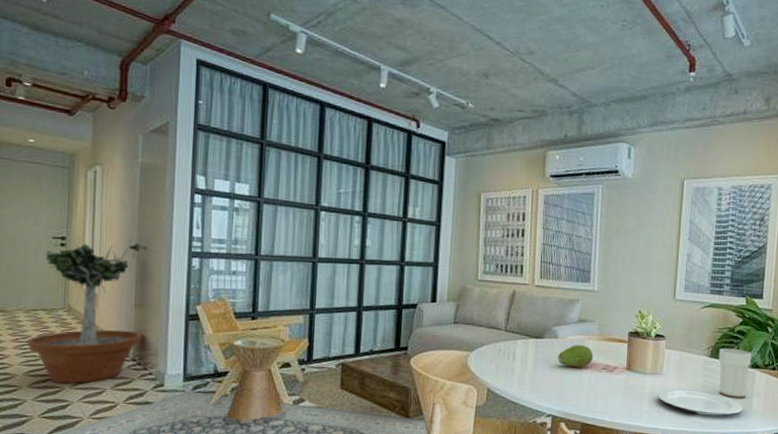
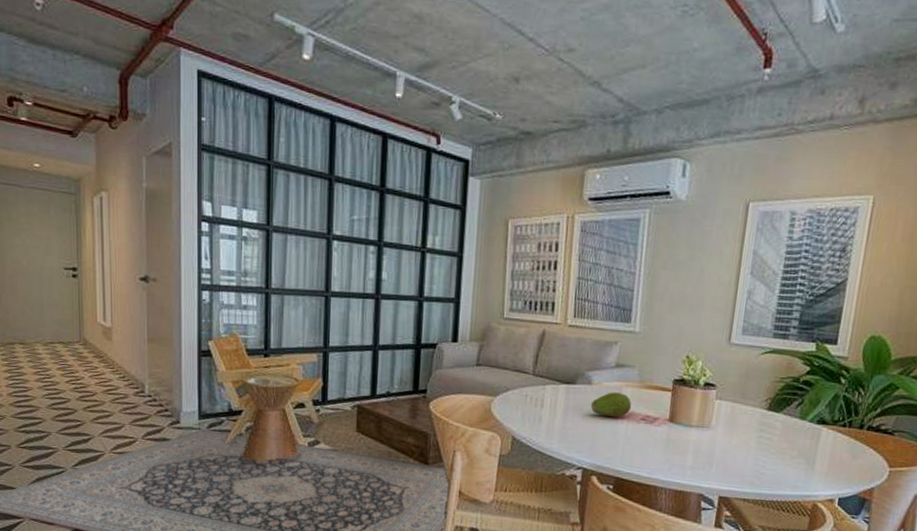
potted tree: present [26,239,142,384] -> none [47,270,156,418]
plate: present [658,388,743,416] -> none [703,444,804,476]
cup: present [718,348,752,399] -> none [776,400,819,458]

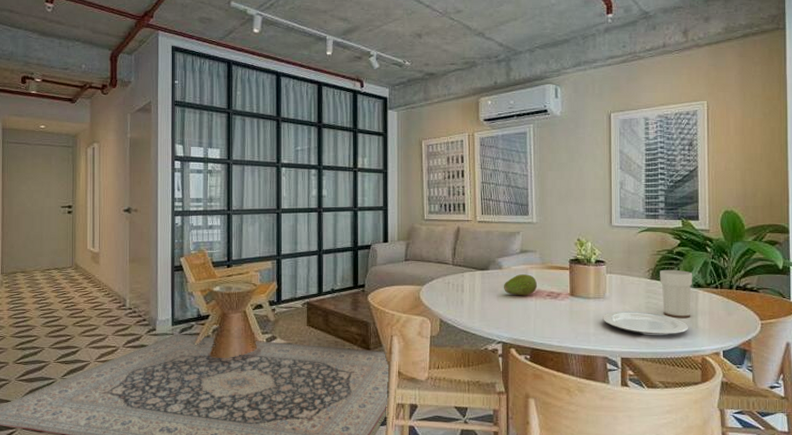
plate: none [703,444,804,476] -> present [603,311,689,336]
cup: none [776,400,819,458] -> present [660,269,693,319]

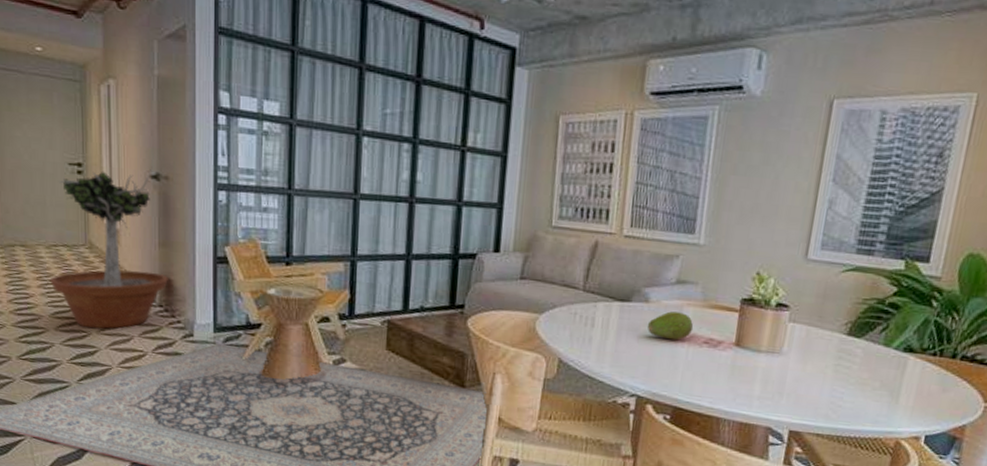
potted tree: none [43,203,136,332] -> present [50,167,168,329]
plate: present [603,311,689,336] -> none [773,372,887,409]
cup: present [660,269,693,319] -> none [856,324,906,390]

